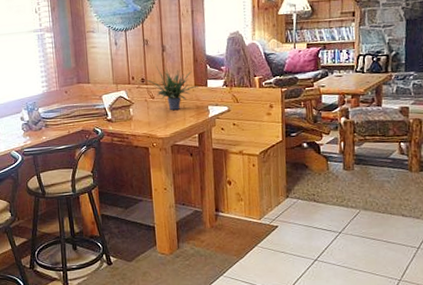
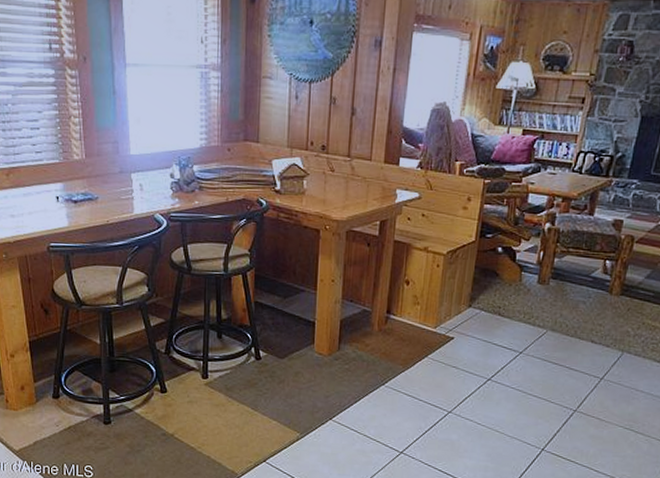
potted plant: present [145,65,198,110] -> none [326,131,388,189]

